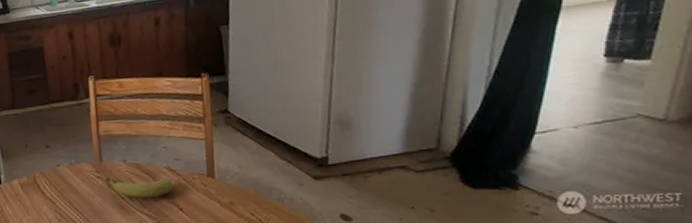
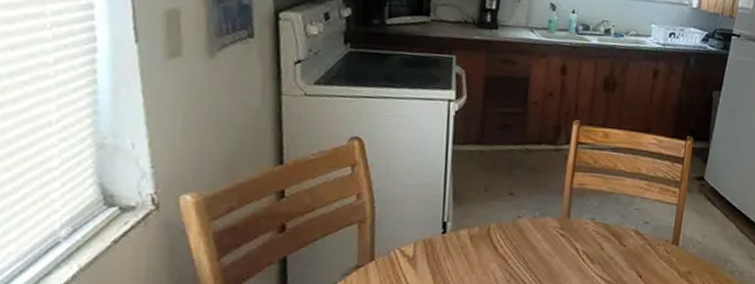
fruit: present [105,177,174,198] -> none [569,236,638,262]

